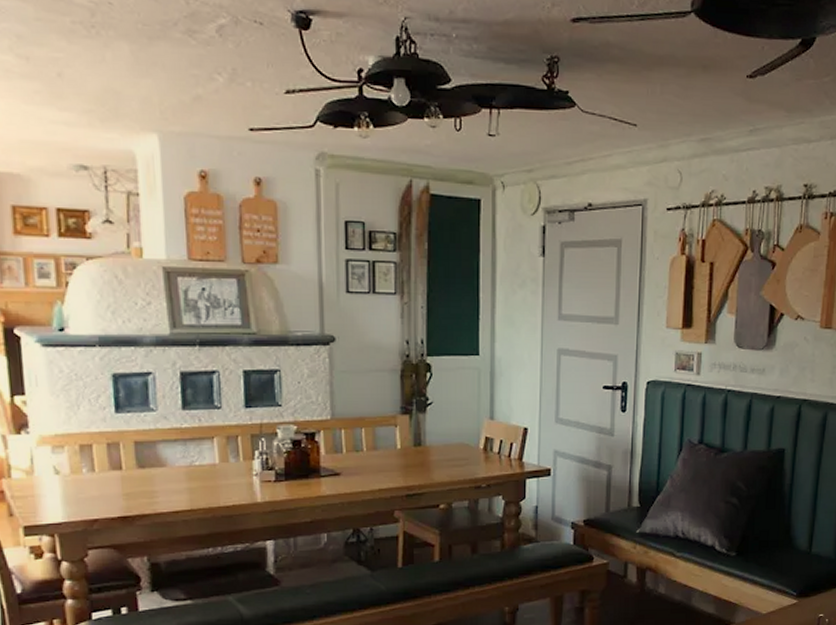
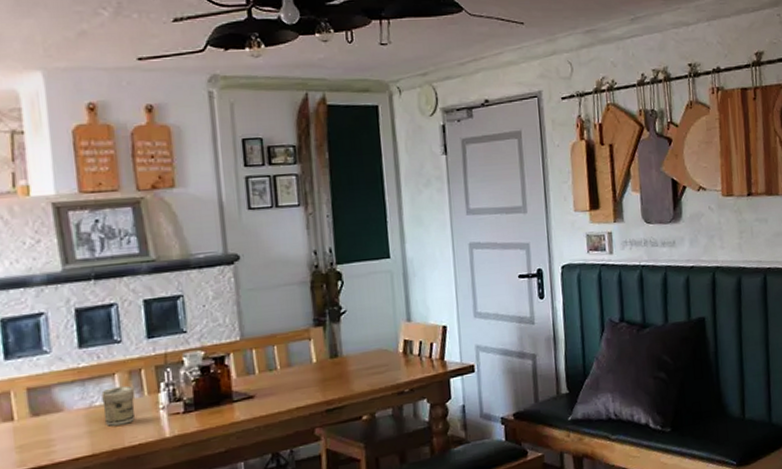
jar: none [201,450,232,485] -> present [101,385,135,426]

